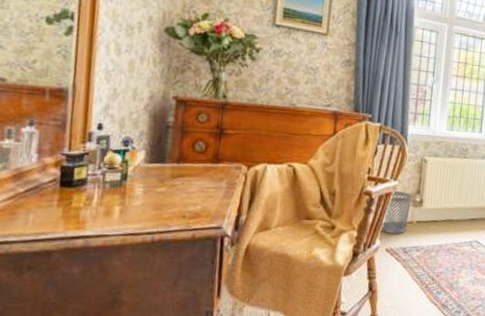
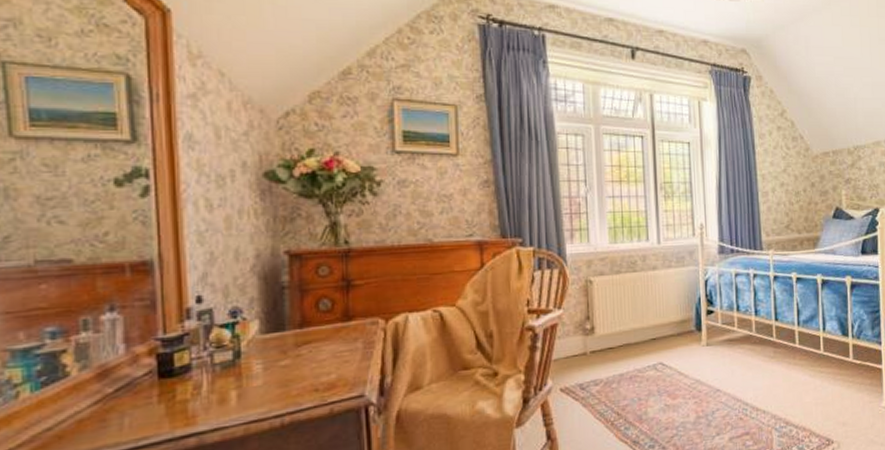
wastebasket: present [381,191,412,234] -> none [550,320,581,371]

